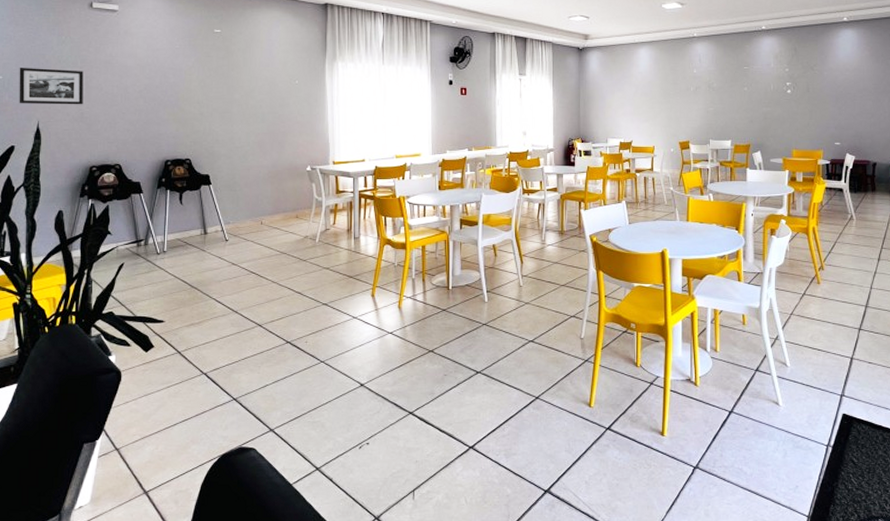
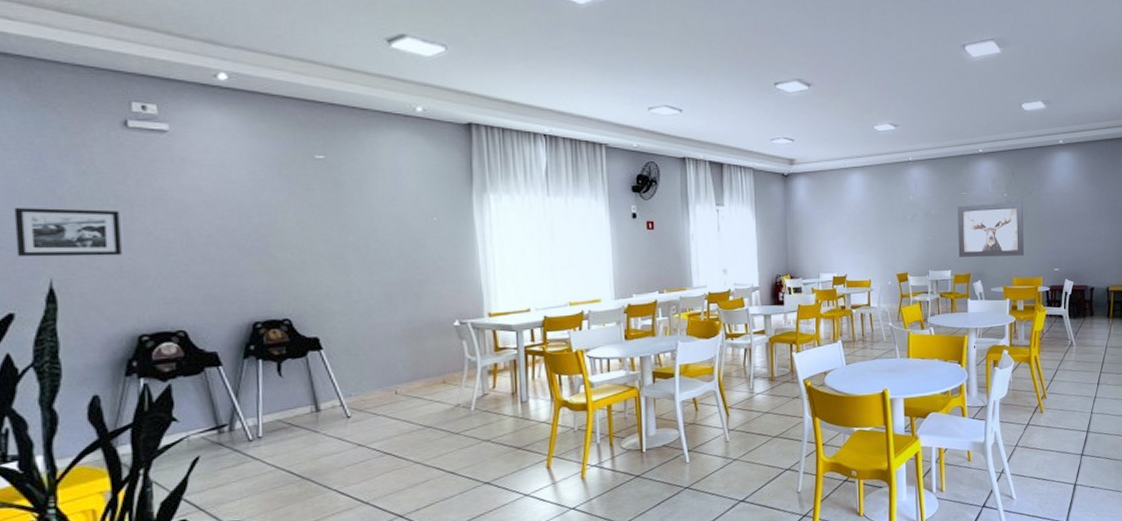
wall art: none [739,77,805,129] -> present [958,202,1024,257]

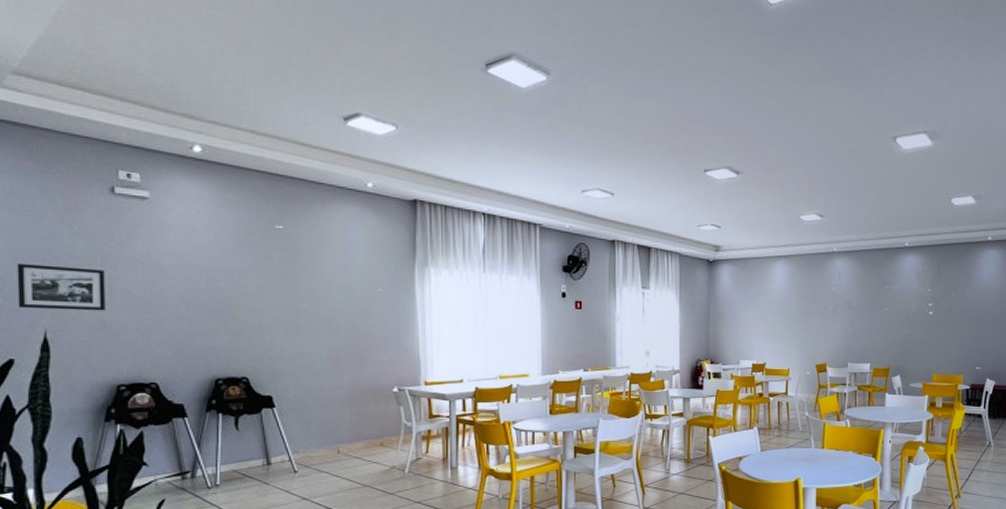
wall art: present [958,202,1024,257] -> none [878,298,947,352]

